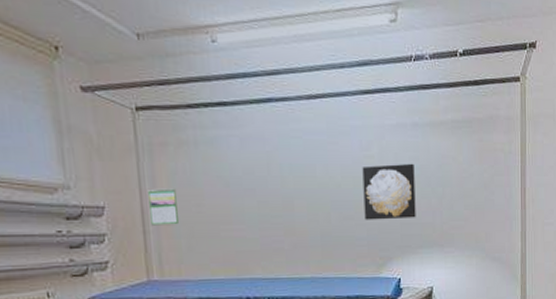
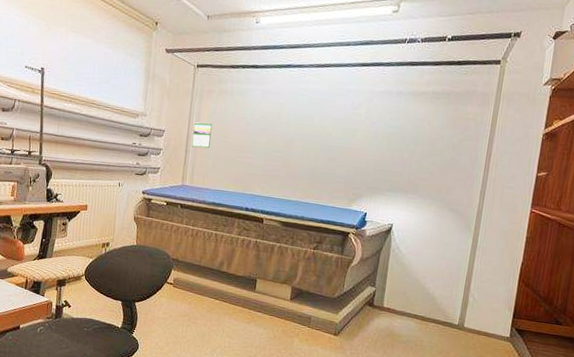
wall art: present [362,163,416,220] -> none [345,121,394,167]

